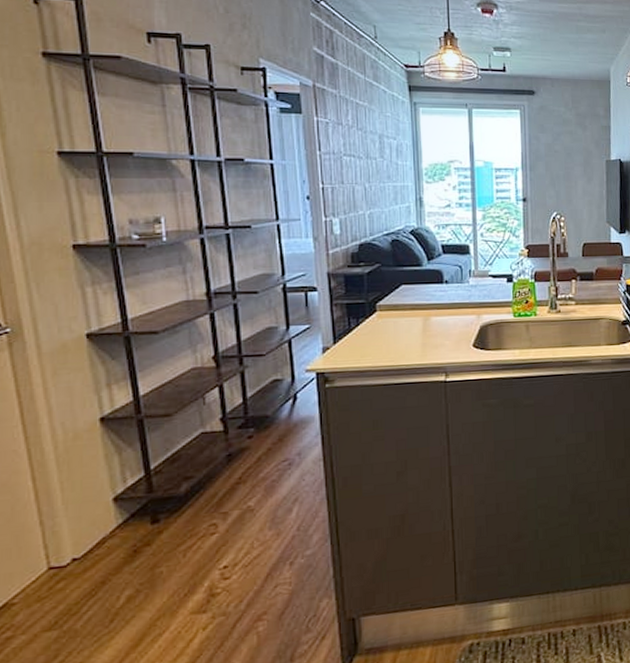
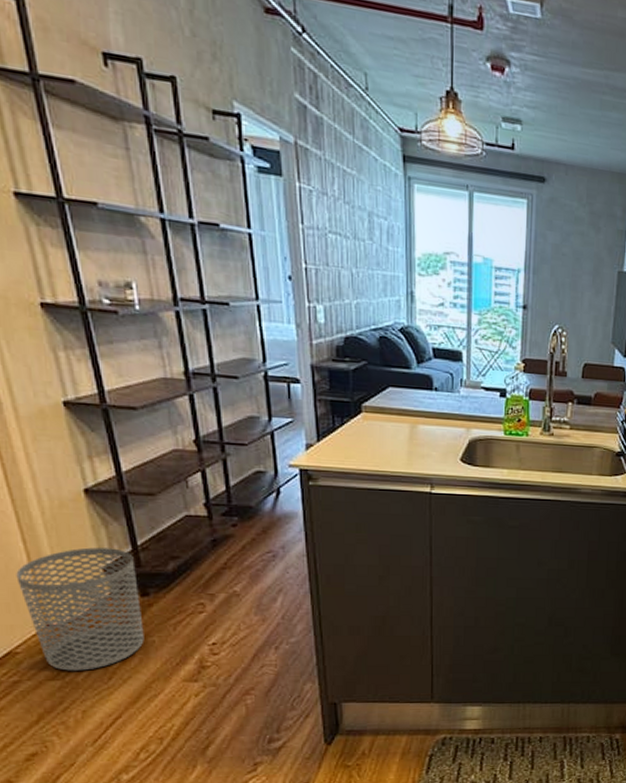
waste bin: none [21,475,152,618] -> present [16,547,144,671]

